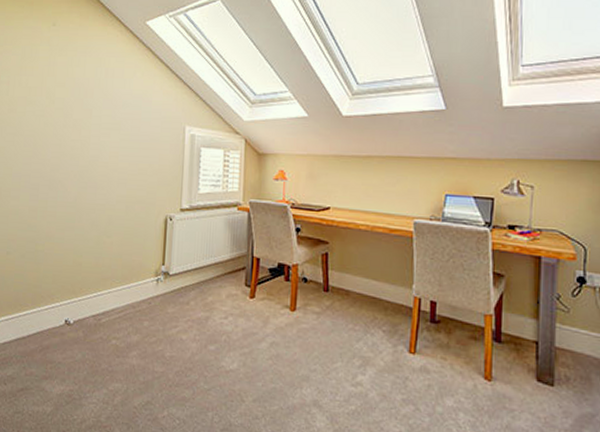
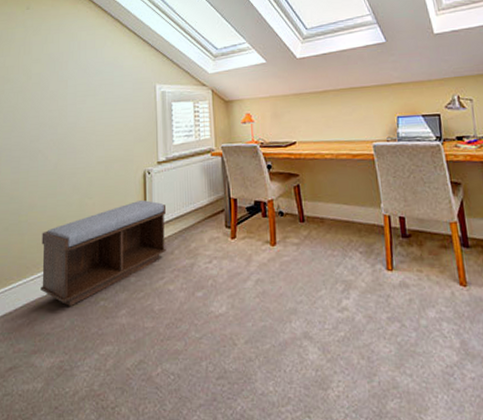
bench: none [54,246,185,341] -> present [40,200,166,307]

